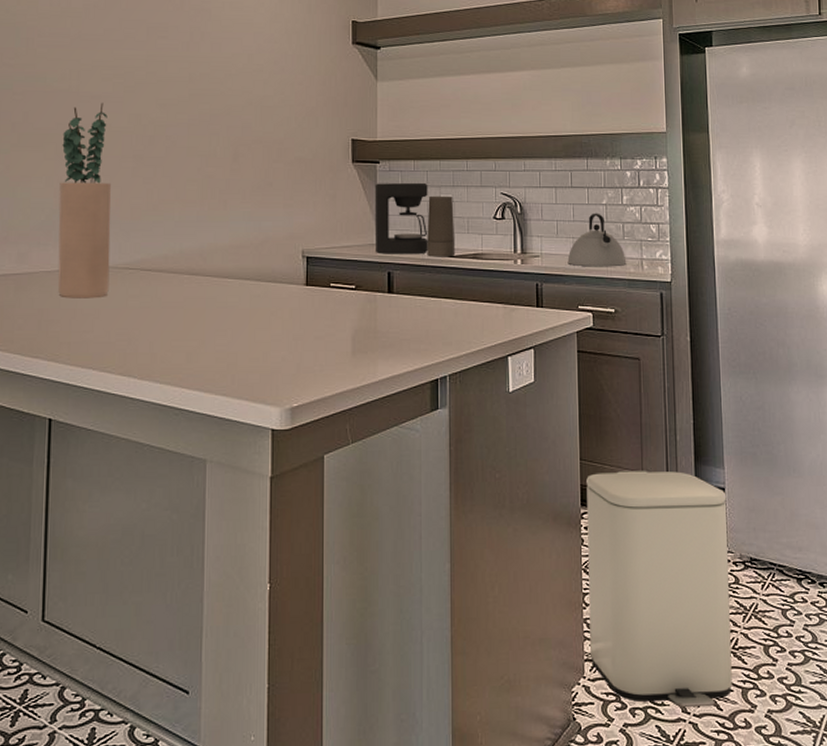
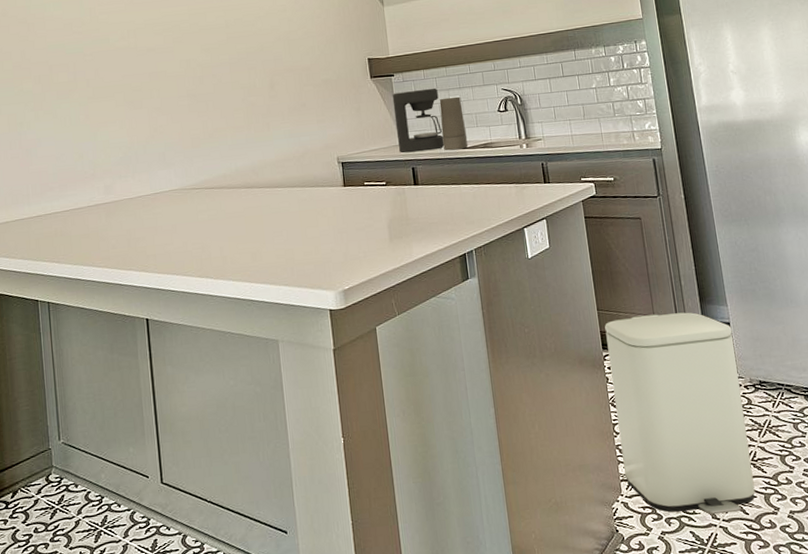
vase: present [57,102,112,299] -> none [128,53,182,219]
kettle: present [567,213,627,267] -> none [566,96,620,144]

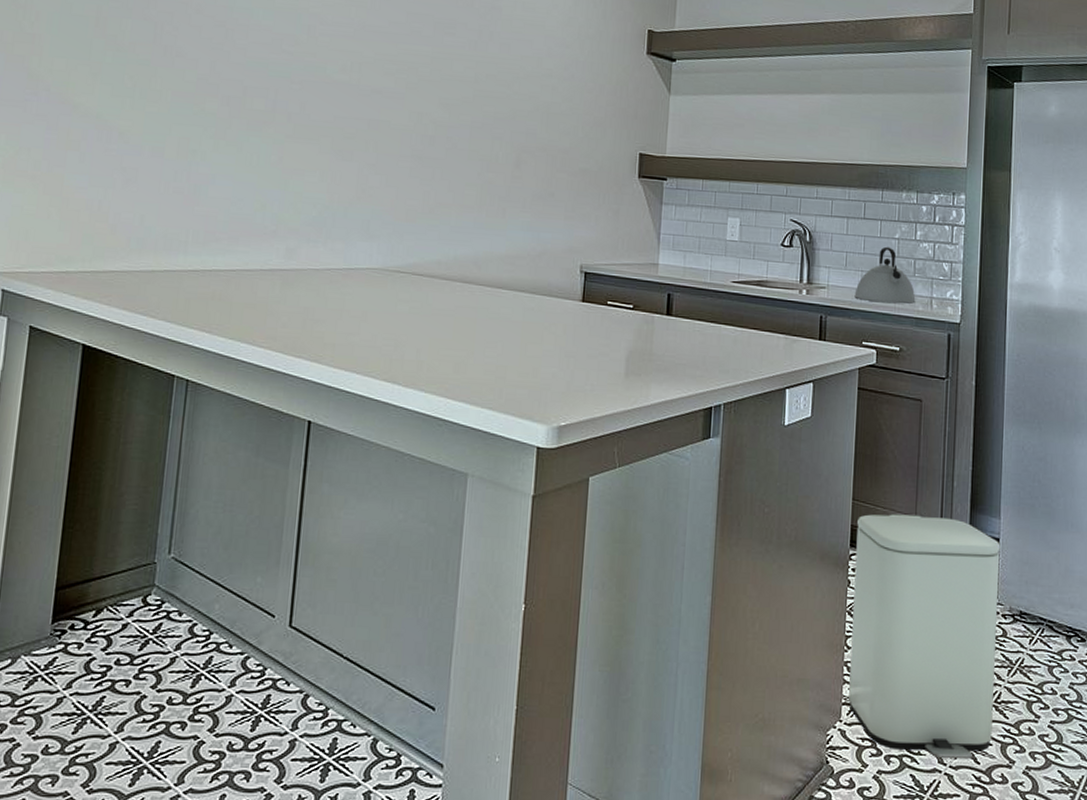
coffee maker: present [392,88,445,153] -> none [657,201,715,278]
canister: present [439,96,468,151] -> none [709,217,741,283]
kettle: none [566,96,620,144] -> present [854,246,916,304]

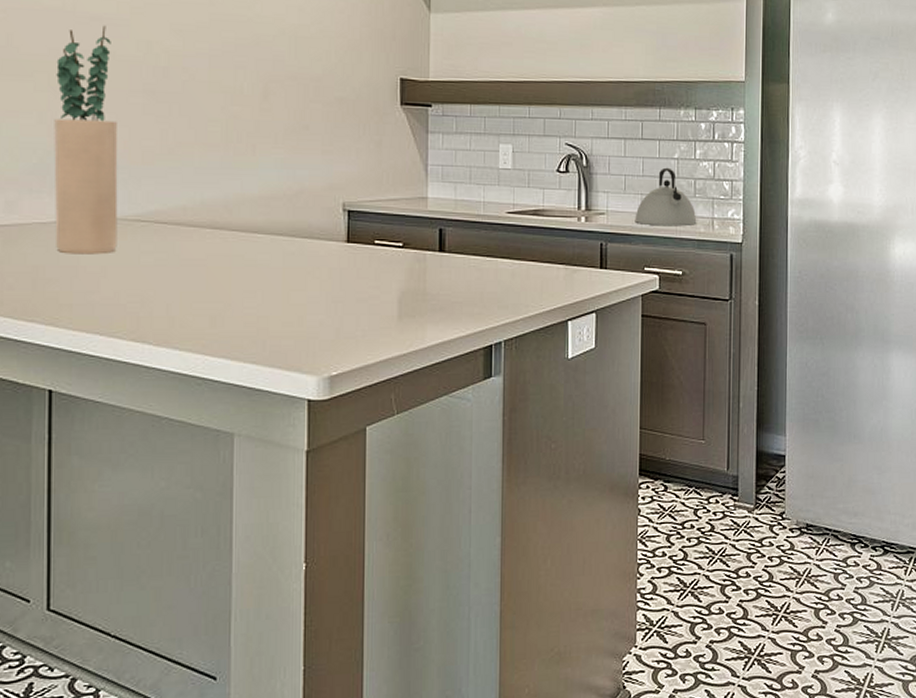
vase: none [325,98,388,300] -> present [54,25,118,255]
pedal bin: present [848,514,1000,760] -> none [643,439,786,672]

